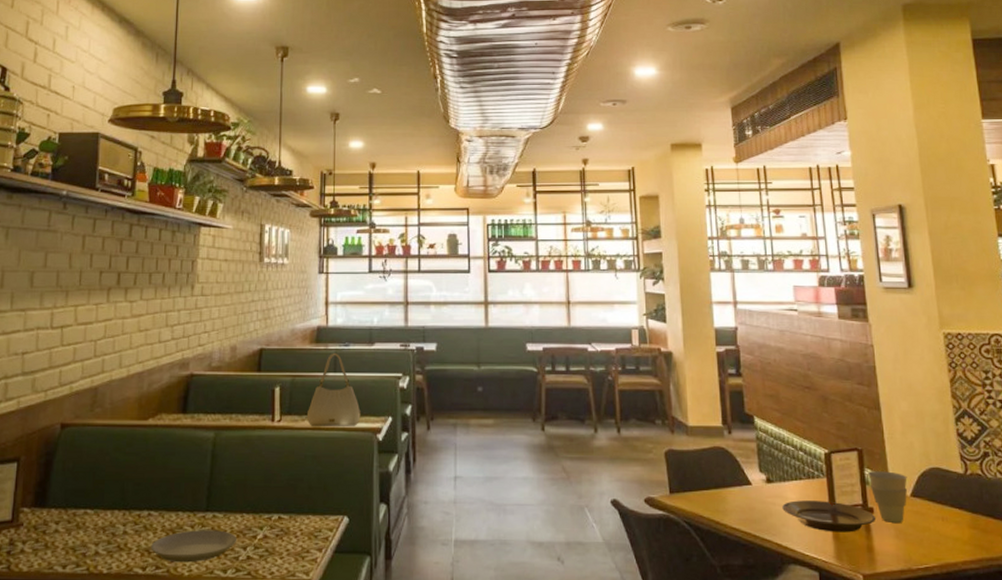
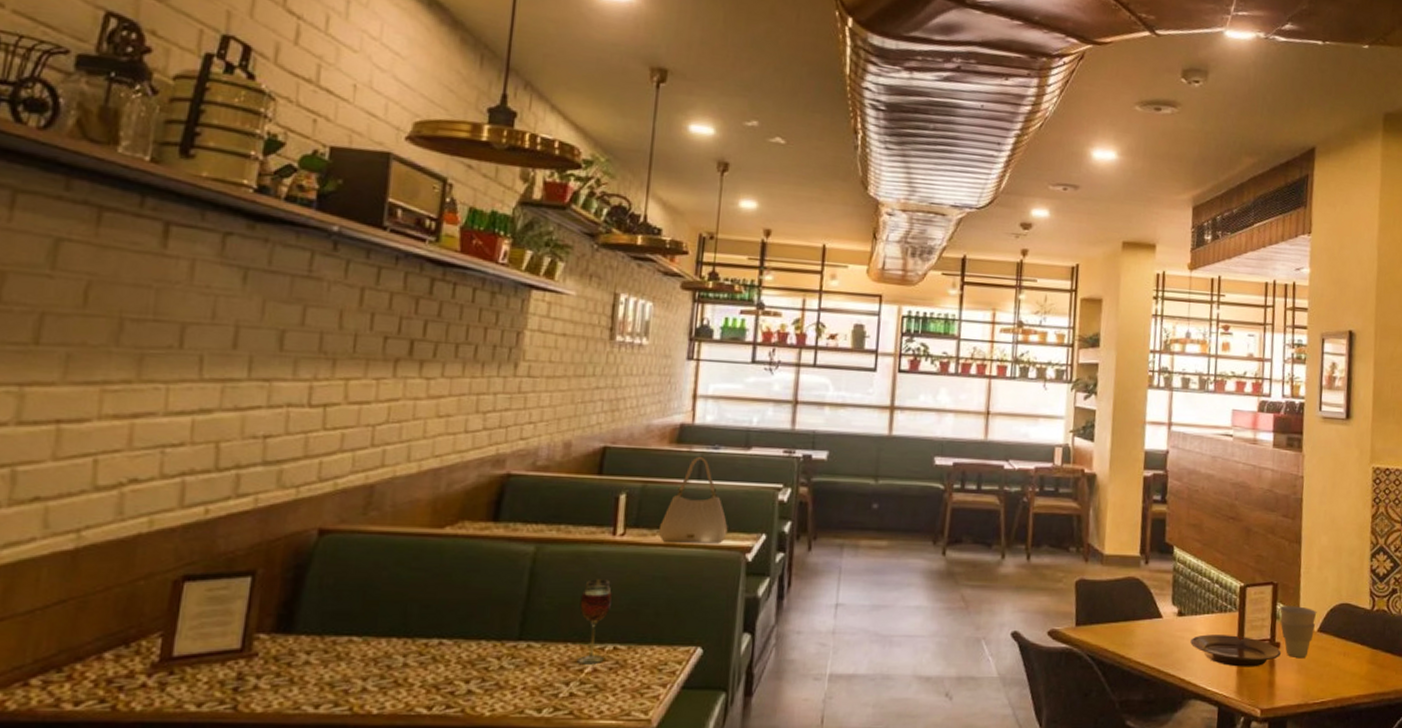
plate: present [151,530,238,563] -> none [440,662,558,701]
wineglass: none [250,459,275,531] -> present [576,579,613,663]

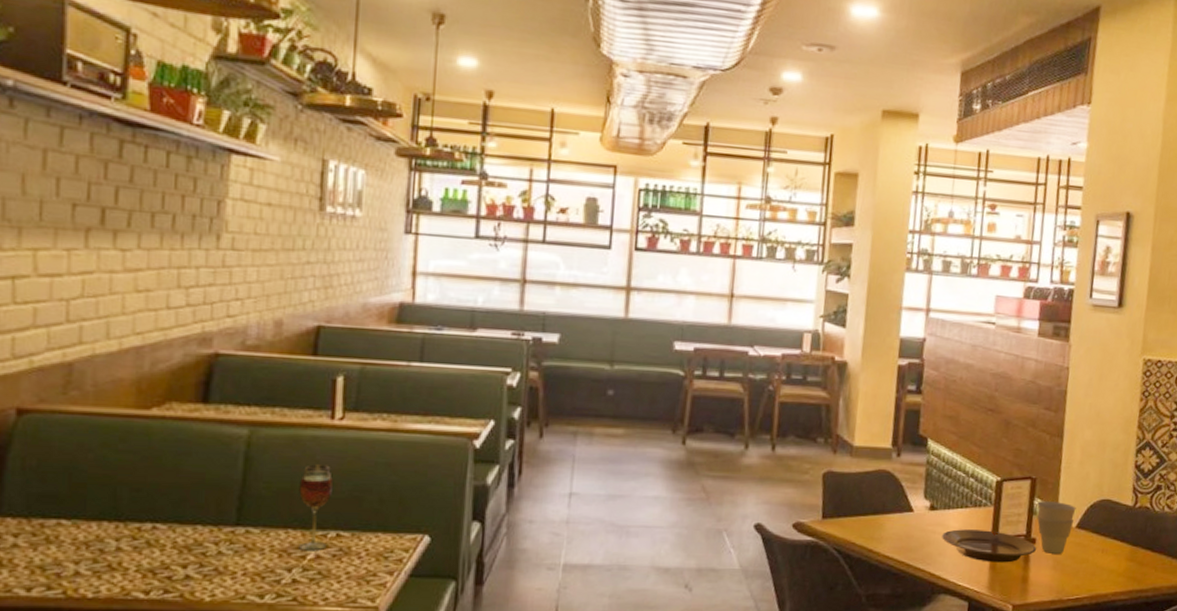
handbag: present [658,456,729,545] -> none [379,337,455,430]

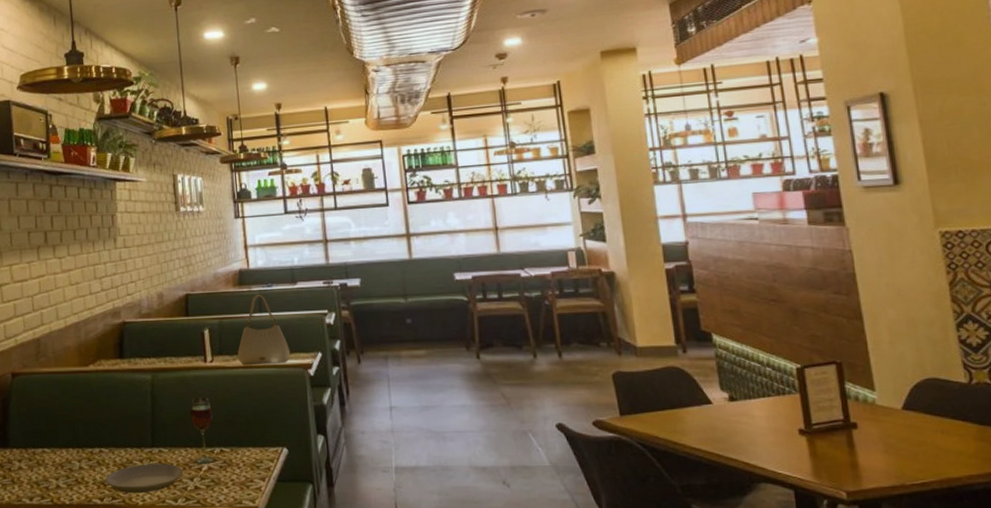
plate: none [157,547,280,586] -> present [105,463,184,493]
handbag: none [379,337,455,430] -> present [237,294,291,366]
plate: present [942,529,1037,563] -> none [749,417,861,449]
cup: present [1037,501,1076,554] -> none [849,384,899,437]

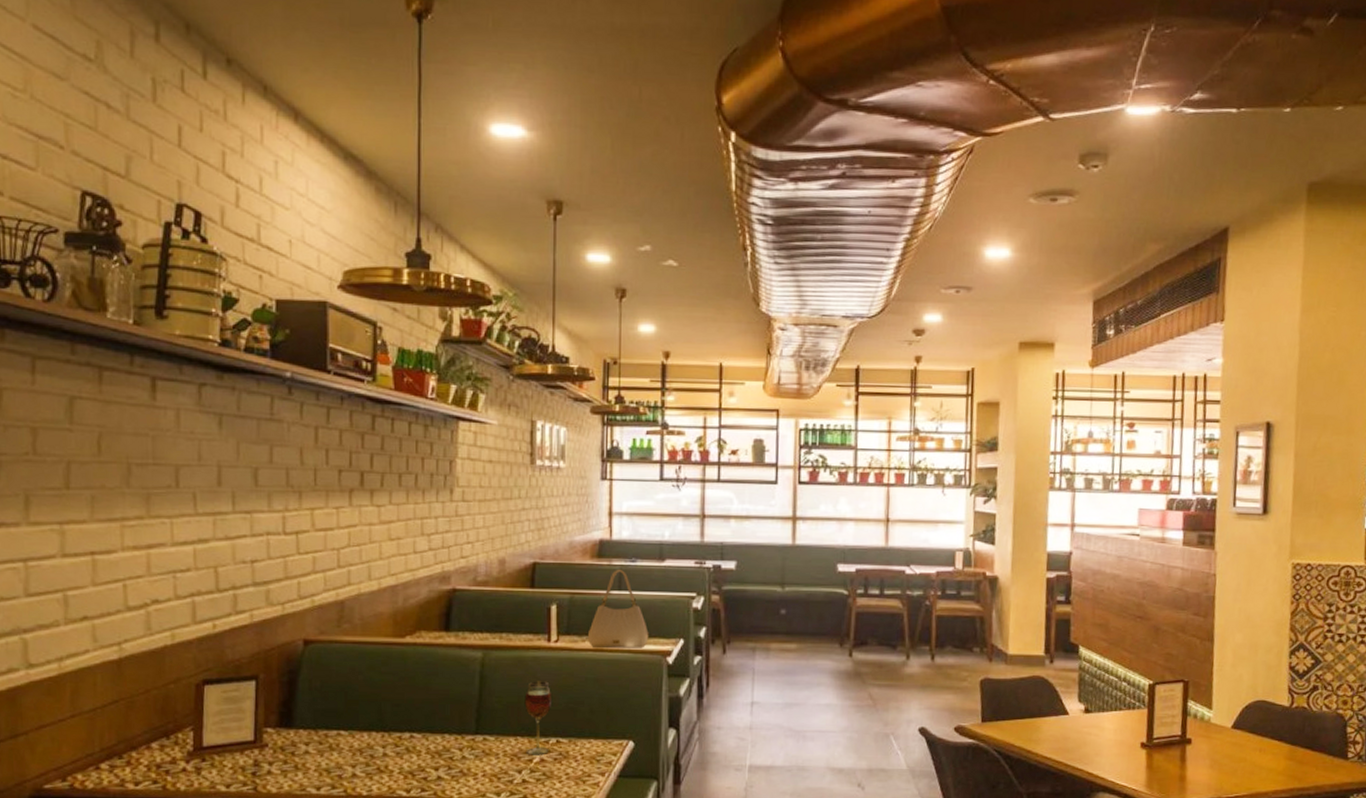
plate: present [105,463,184,493] -> none [415,753,511,786]

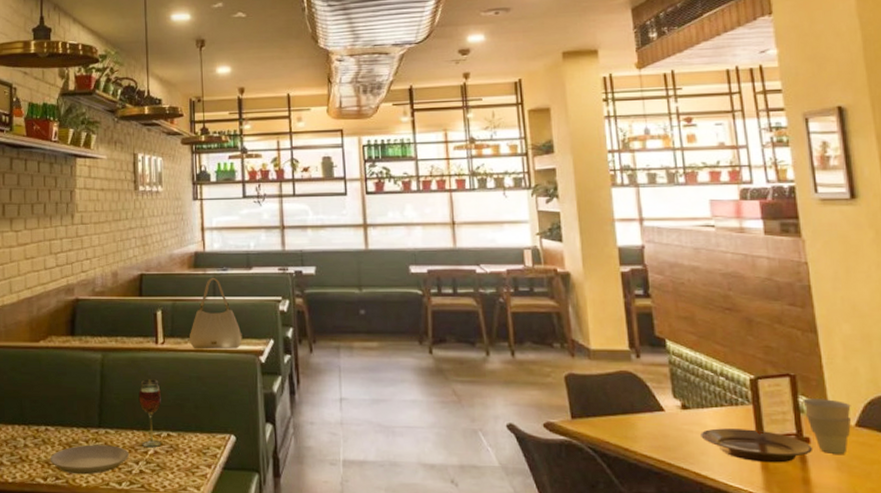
plate: none [415,753,511,786] -> present [50,444,130,475]
plate: none [1098,731,1193,762] -> present [701,428,814,463]
cup: none [1191,703,1231,753] -> present [803,398,852,454]

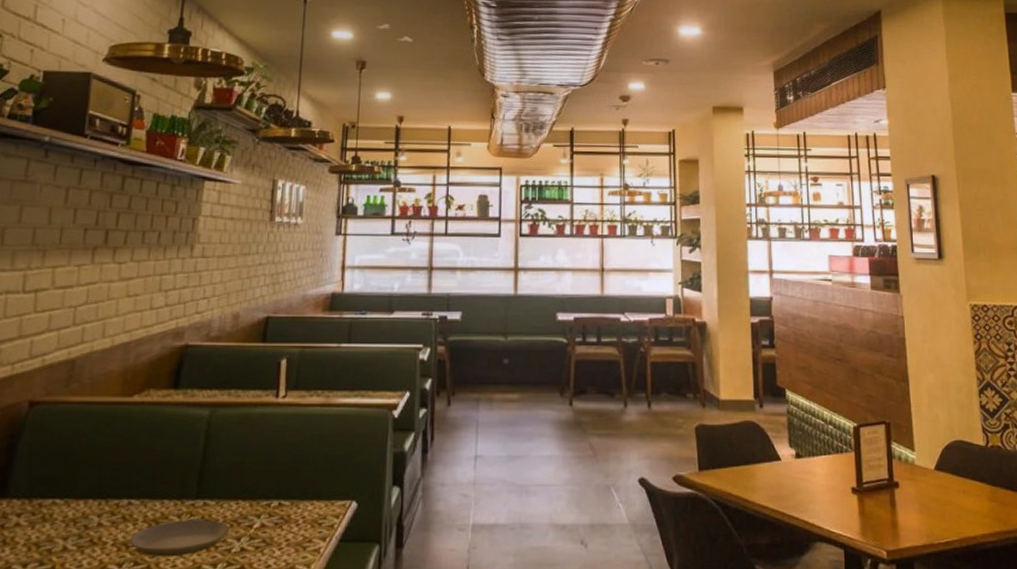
wineglass: present [138,379,162,447] -> none [246,439,277,519]
handbag: present [189,277,243,350] -> none [315,321,377,404]
plate: present [701,428,814,463] -> none [810,476,901,508]
cup: present [803,398,852,454] -> none [895,445,932,497]

